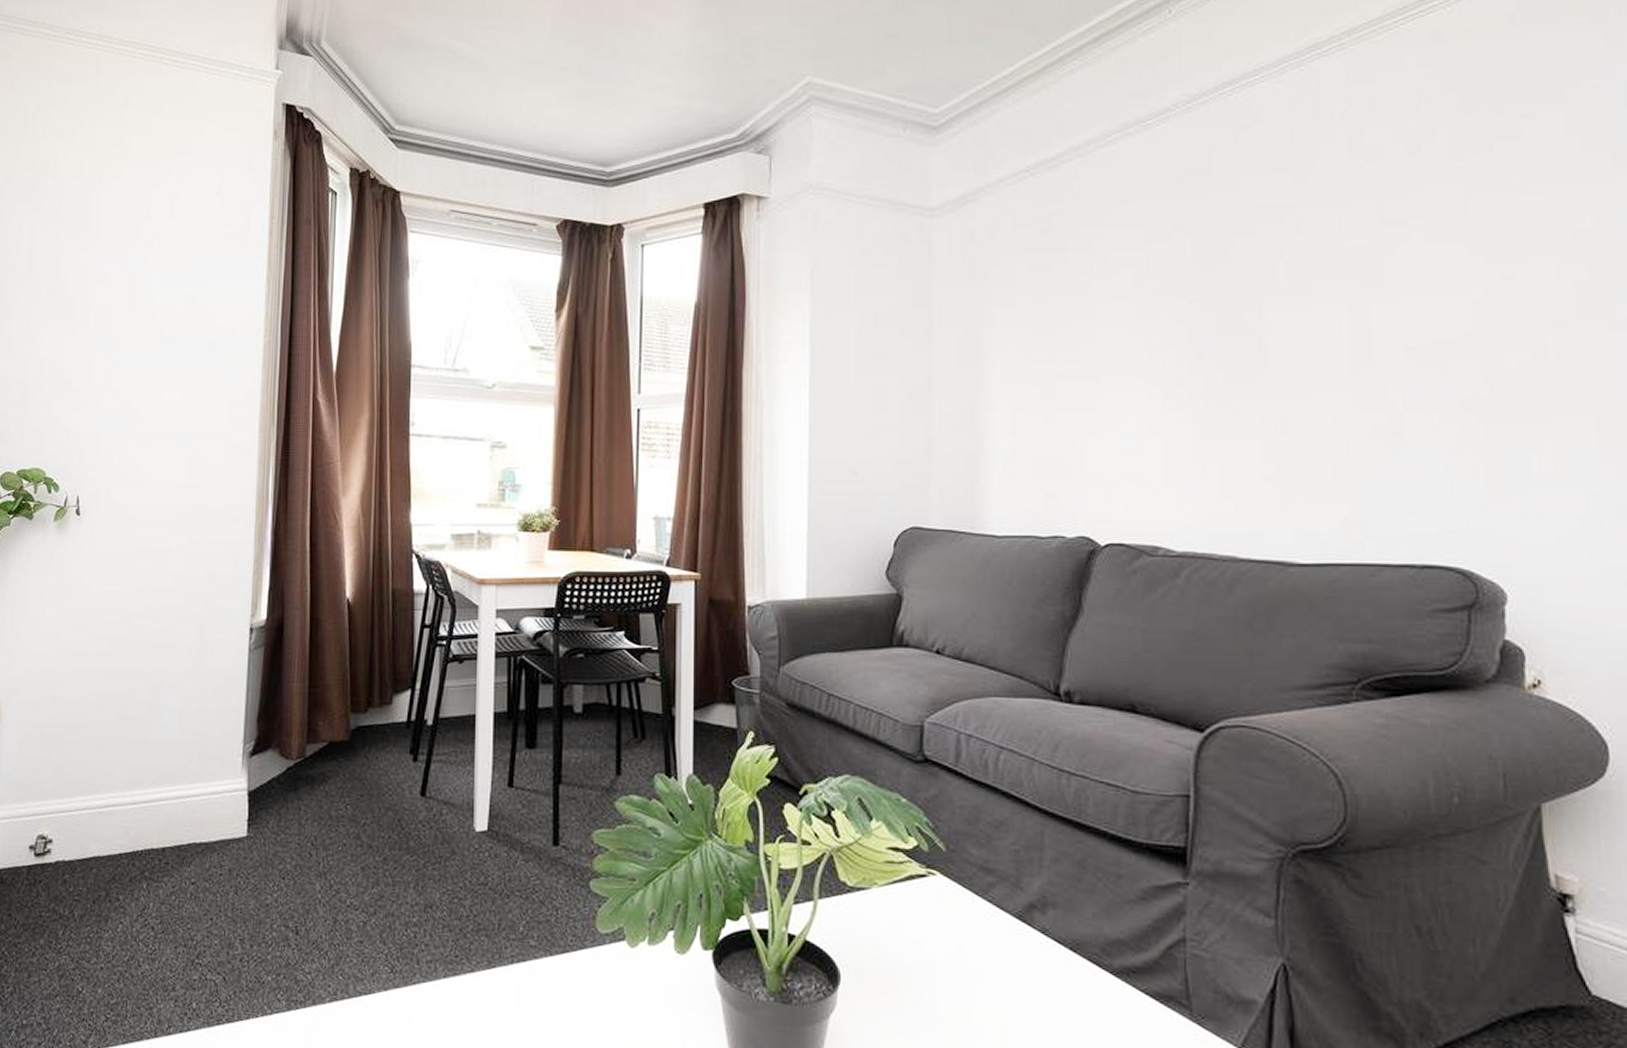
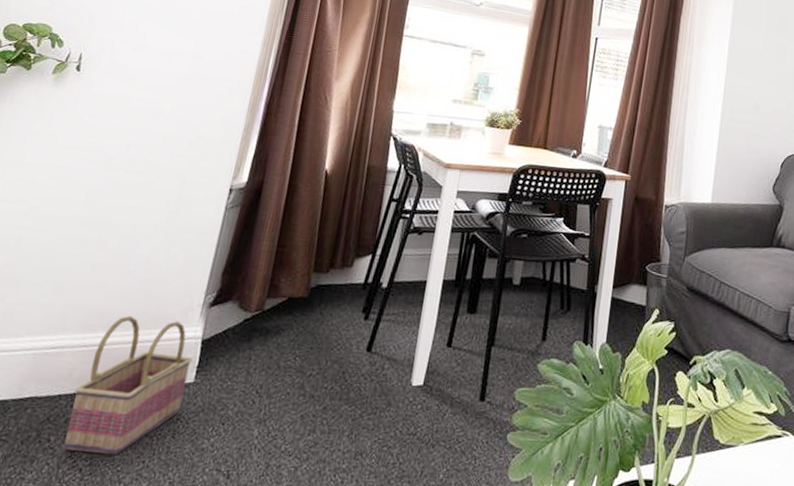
basket: none [133,769,242,913] -> present [63,315,193,456]

